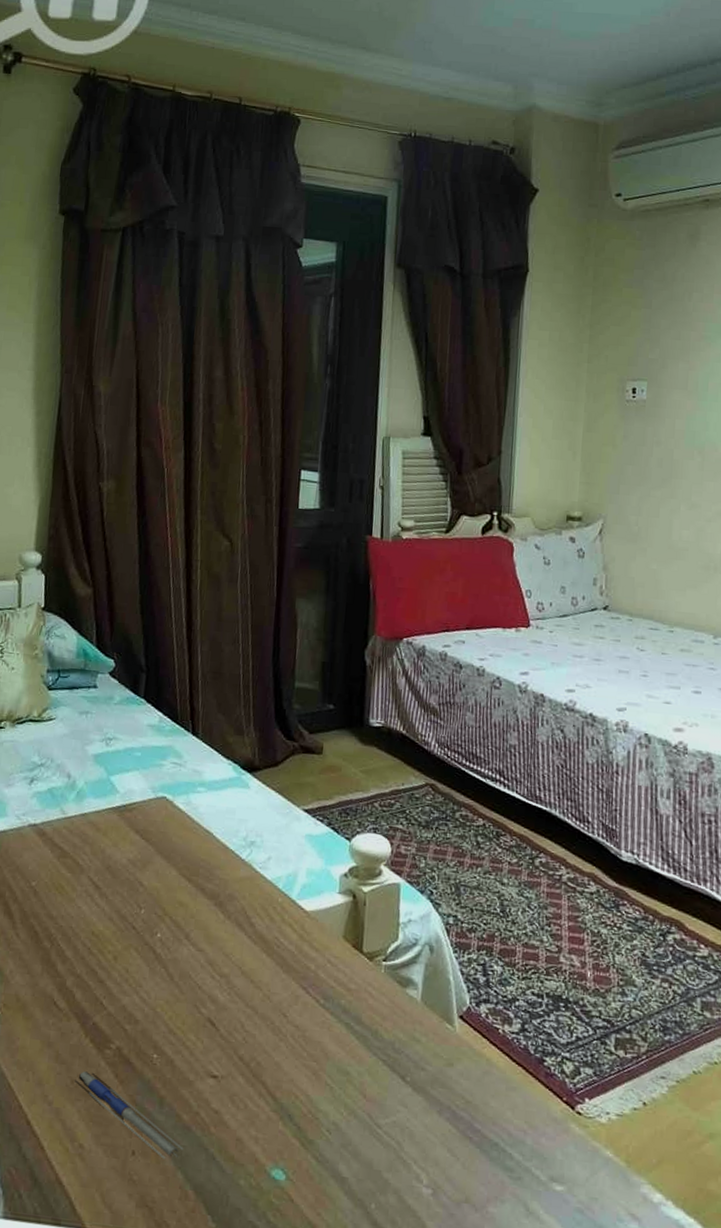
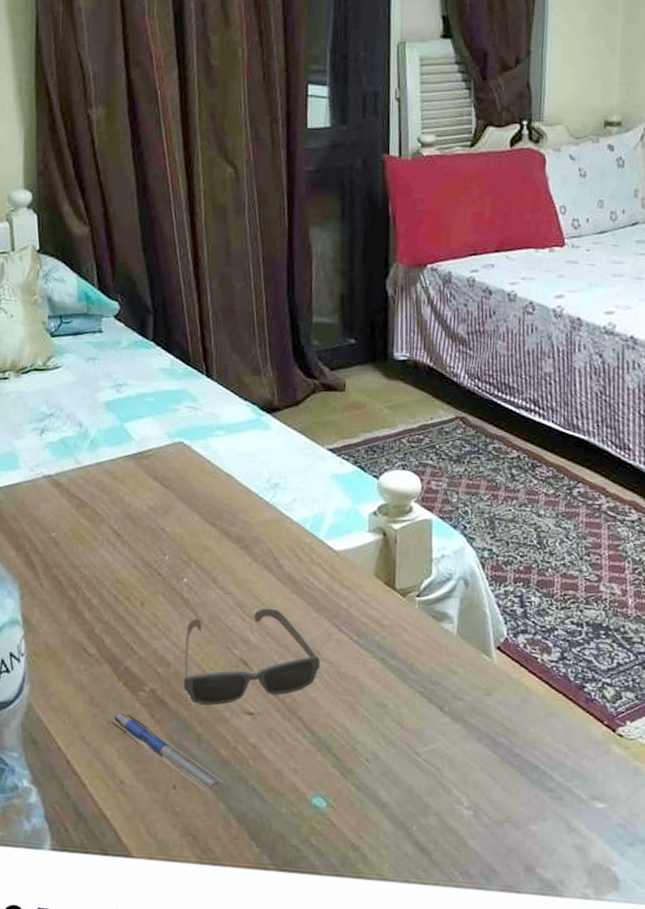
glasses: none [150,967,287,1066] -> present [184,609,321,705]

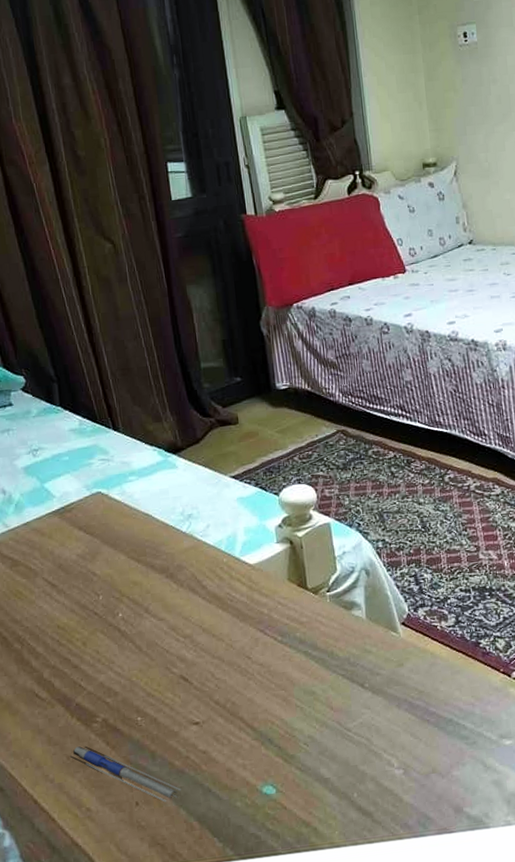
glasses: present [184,609,321,705] -> none [128,626,253,724]

